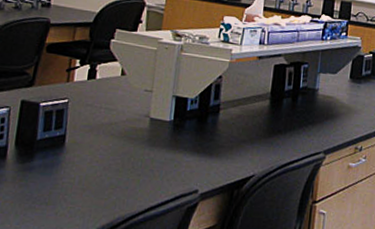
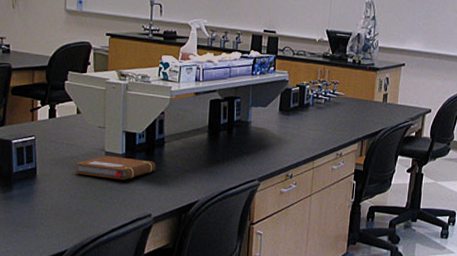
notebook: none [112,123,209,150] -> present [75,156,156,180]

